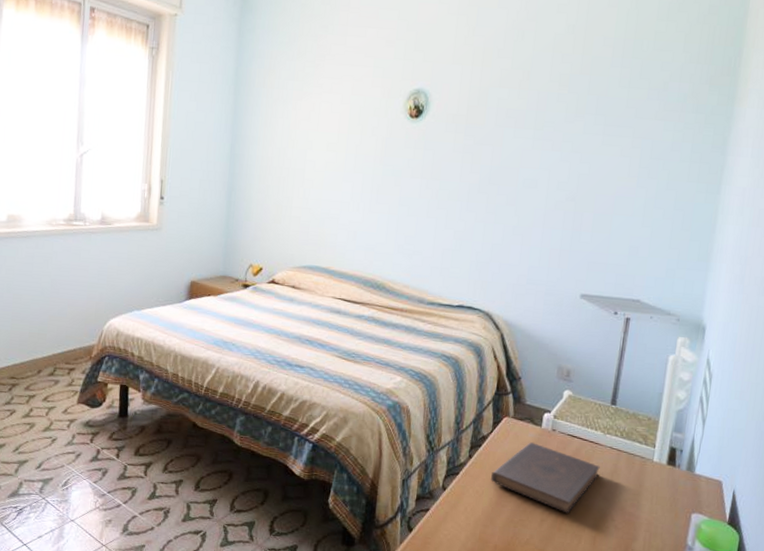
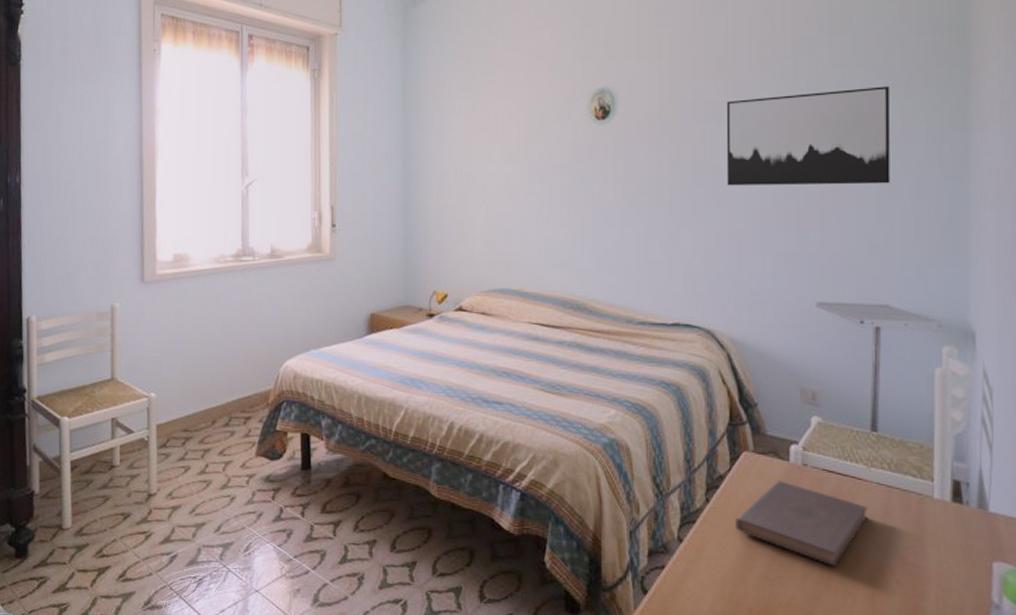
wall art: none [518,108,667,195] -> present [726,86,891,186]

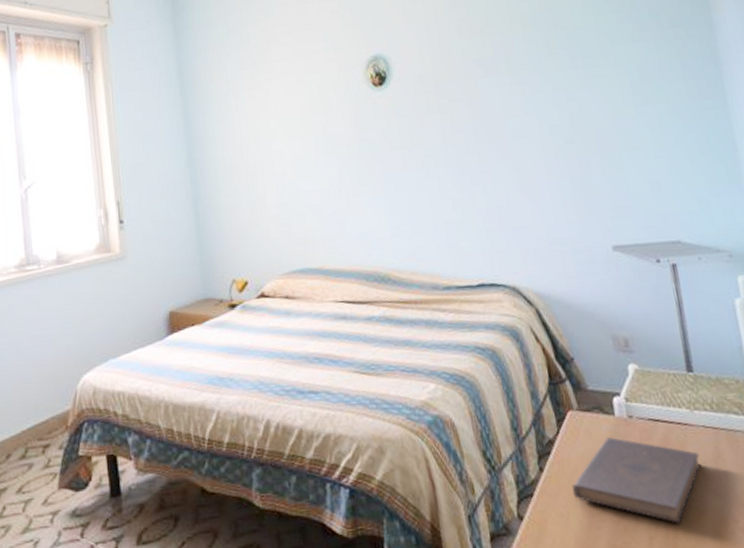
wall art: present [726,86,891,186] -> none [495,29,659,139]

